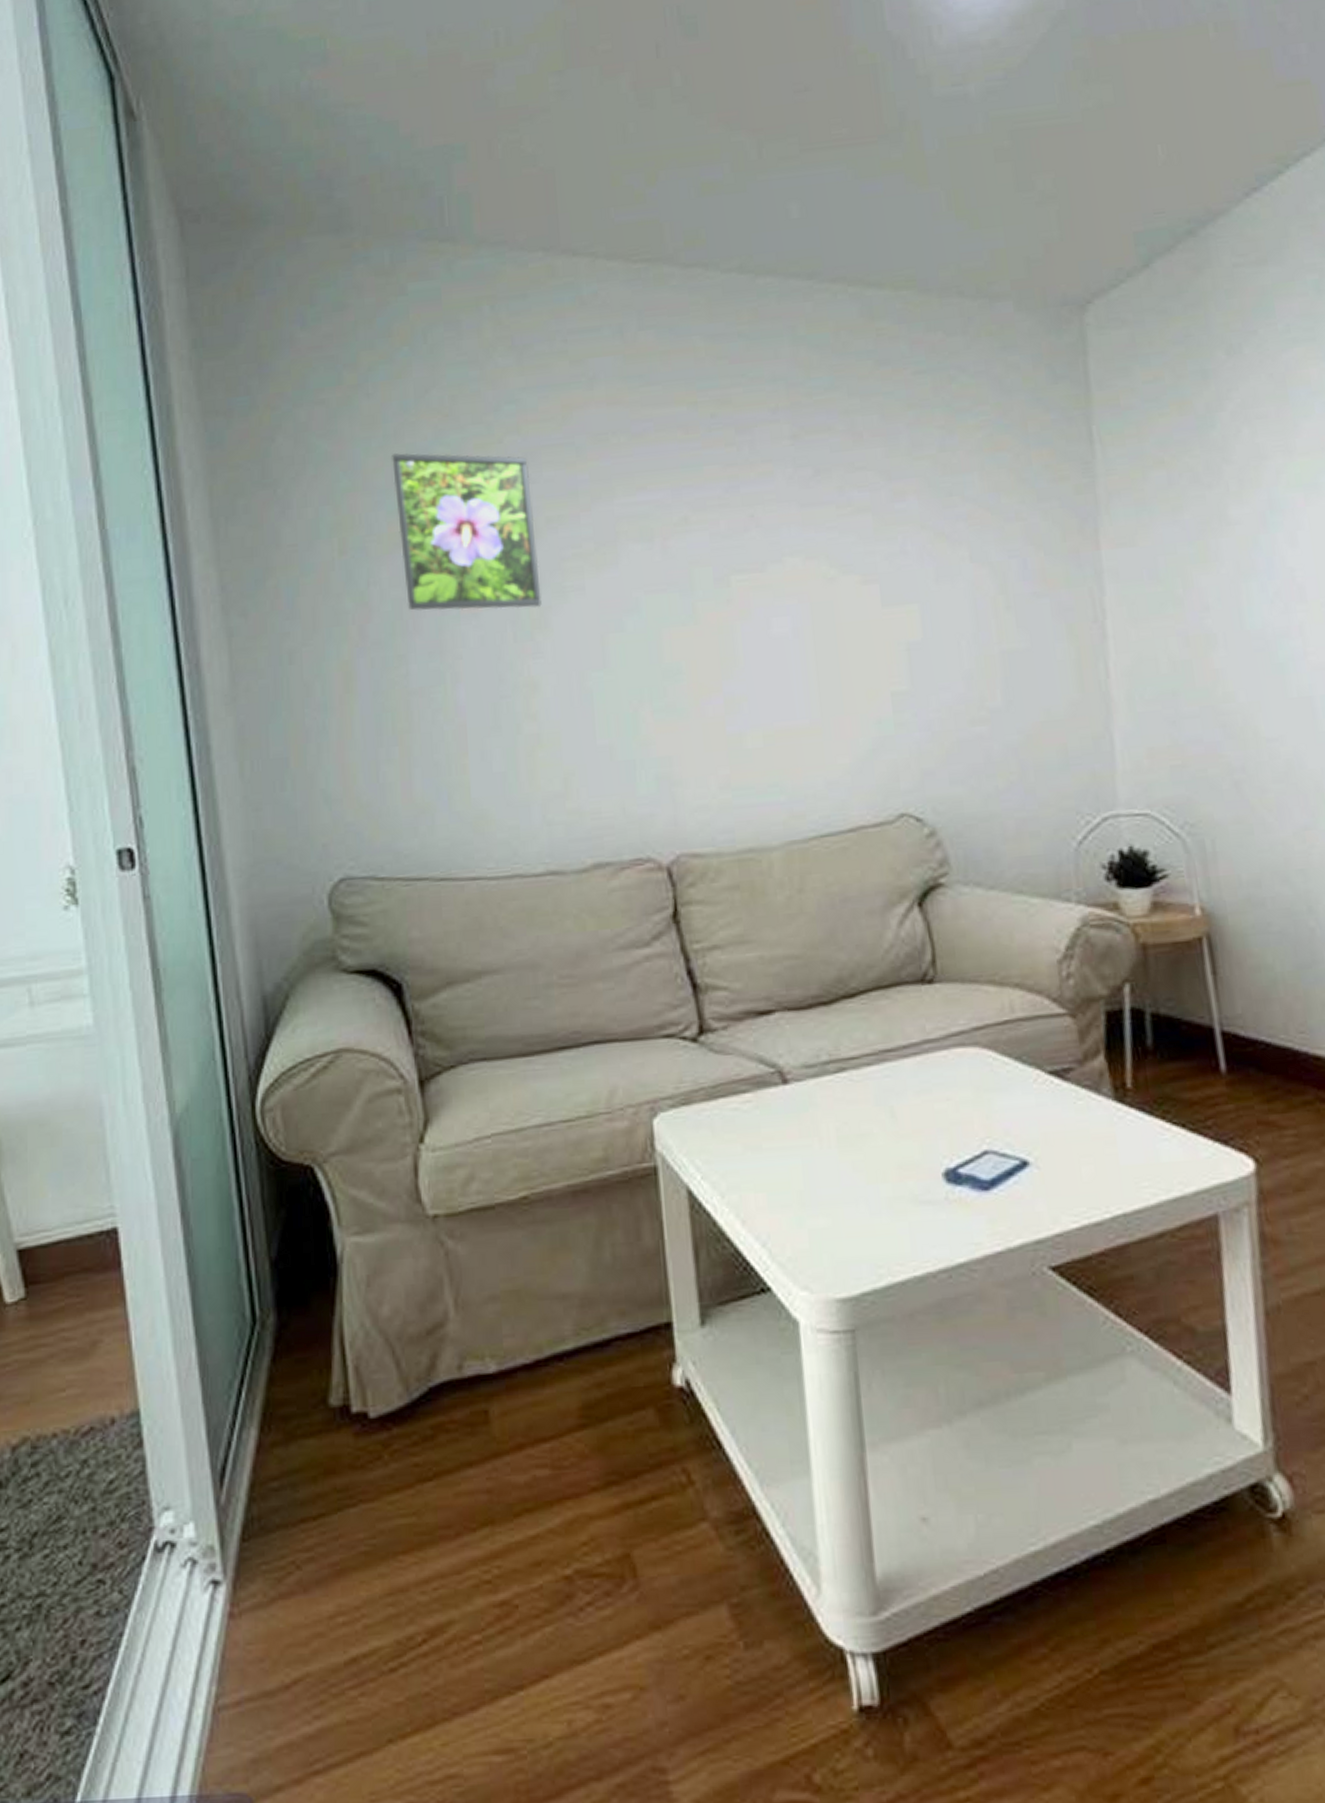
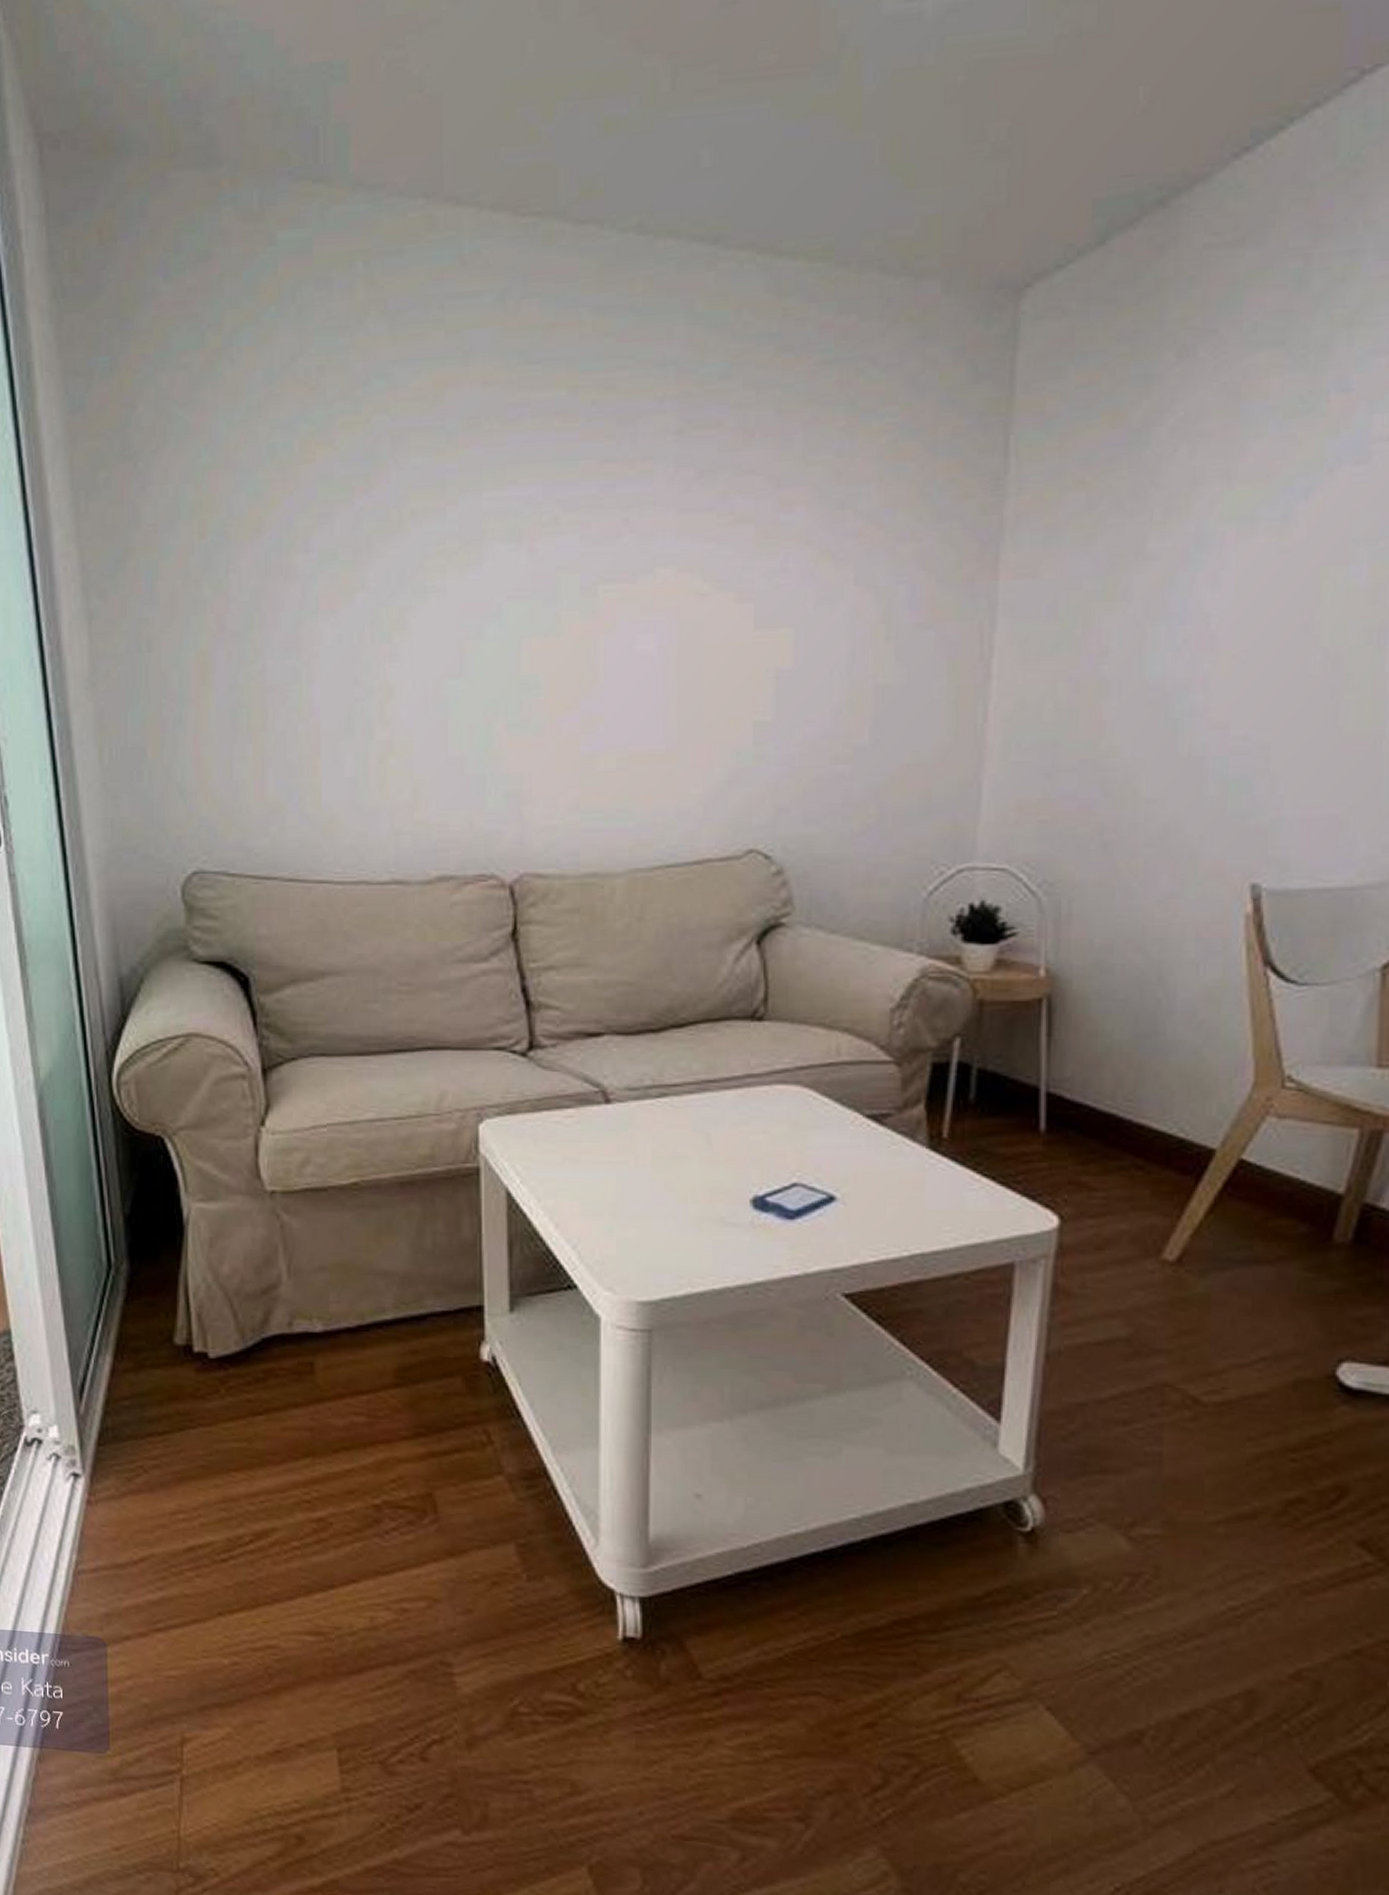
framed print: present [391,452,542,611] -> none [254,428,401,608]

